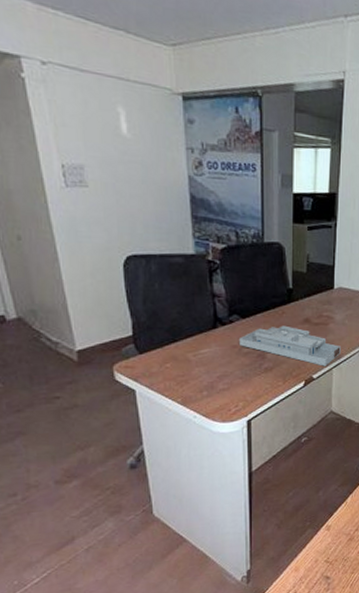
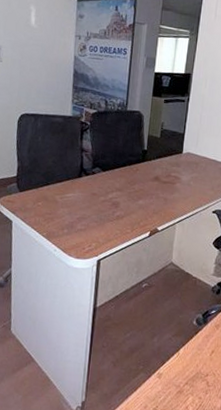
desk organizer: present [238,325,342,366] -> none [97,180,186,221]

